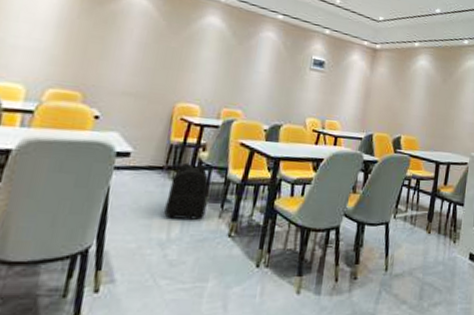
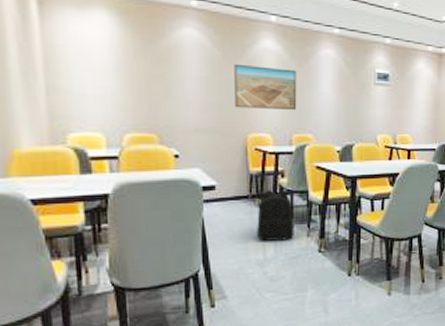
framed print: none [169,34,237,84] -> present [234,63,297,110]

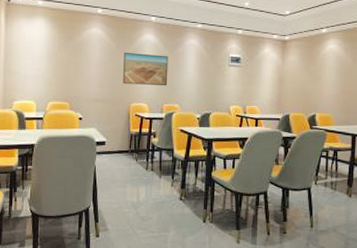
backpack: present [257,189,294,241] -> none [133,147,162,188]

